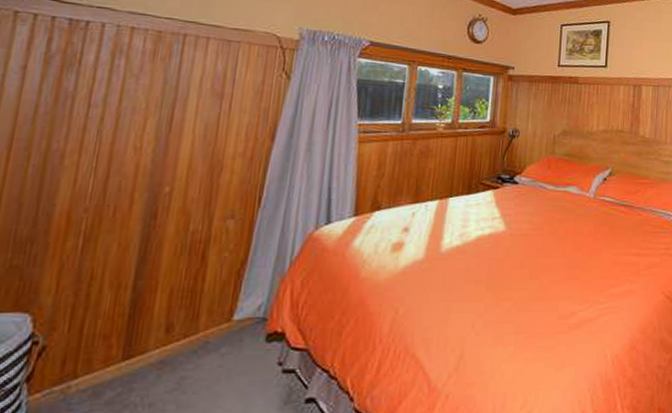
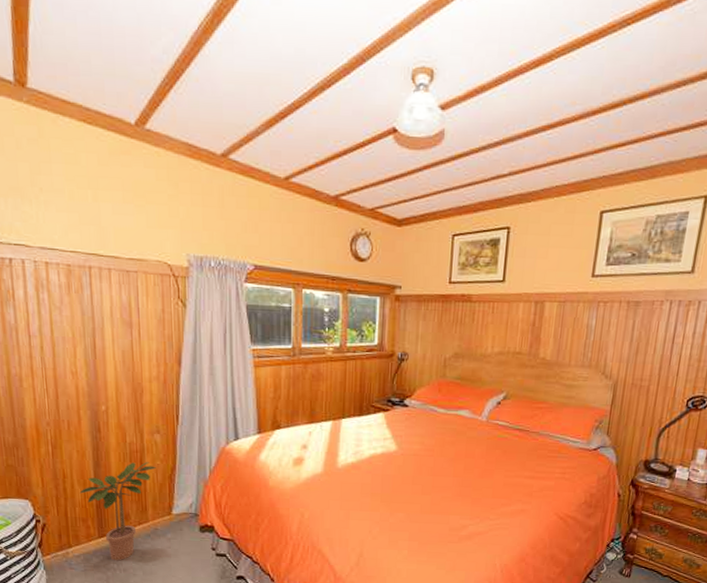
potted plant: none [108,254,222,393] -> present [79,462,156,561]

